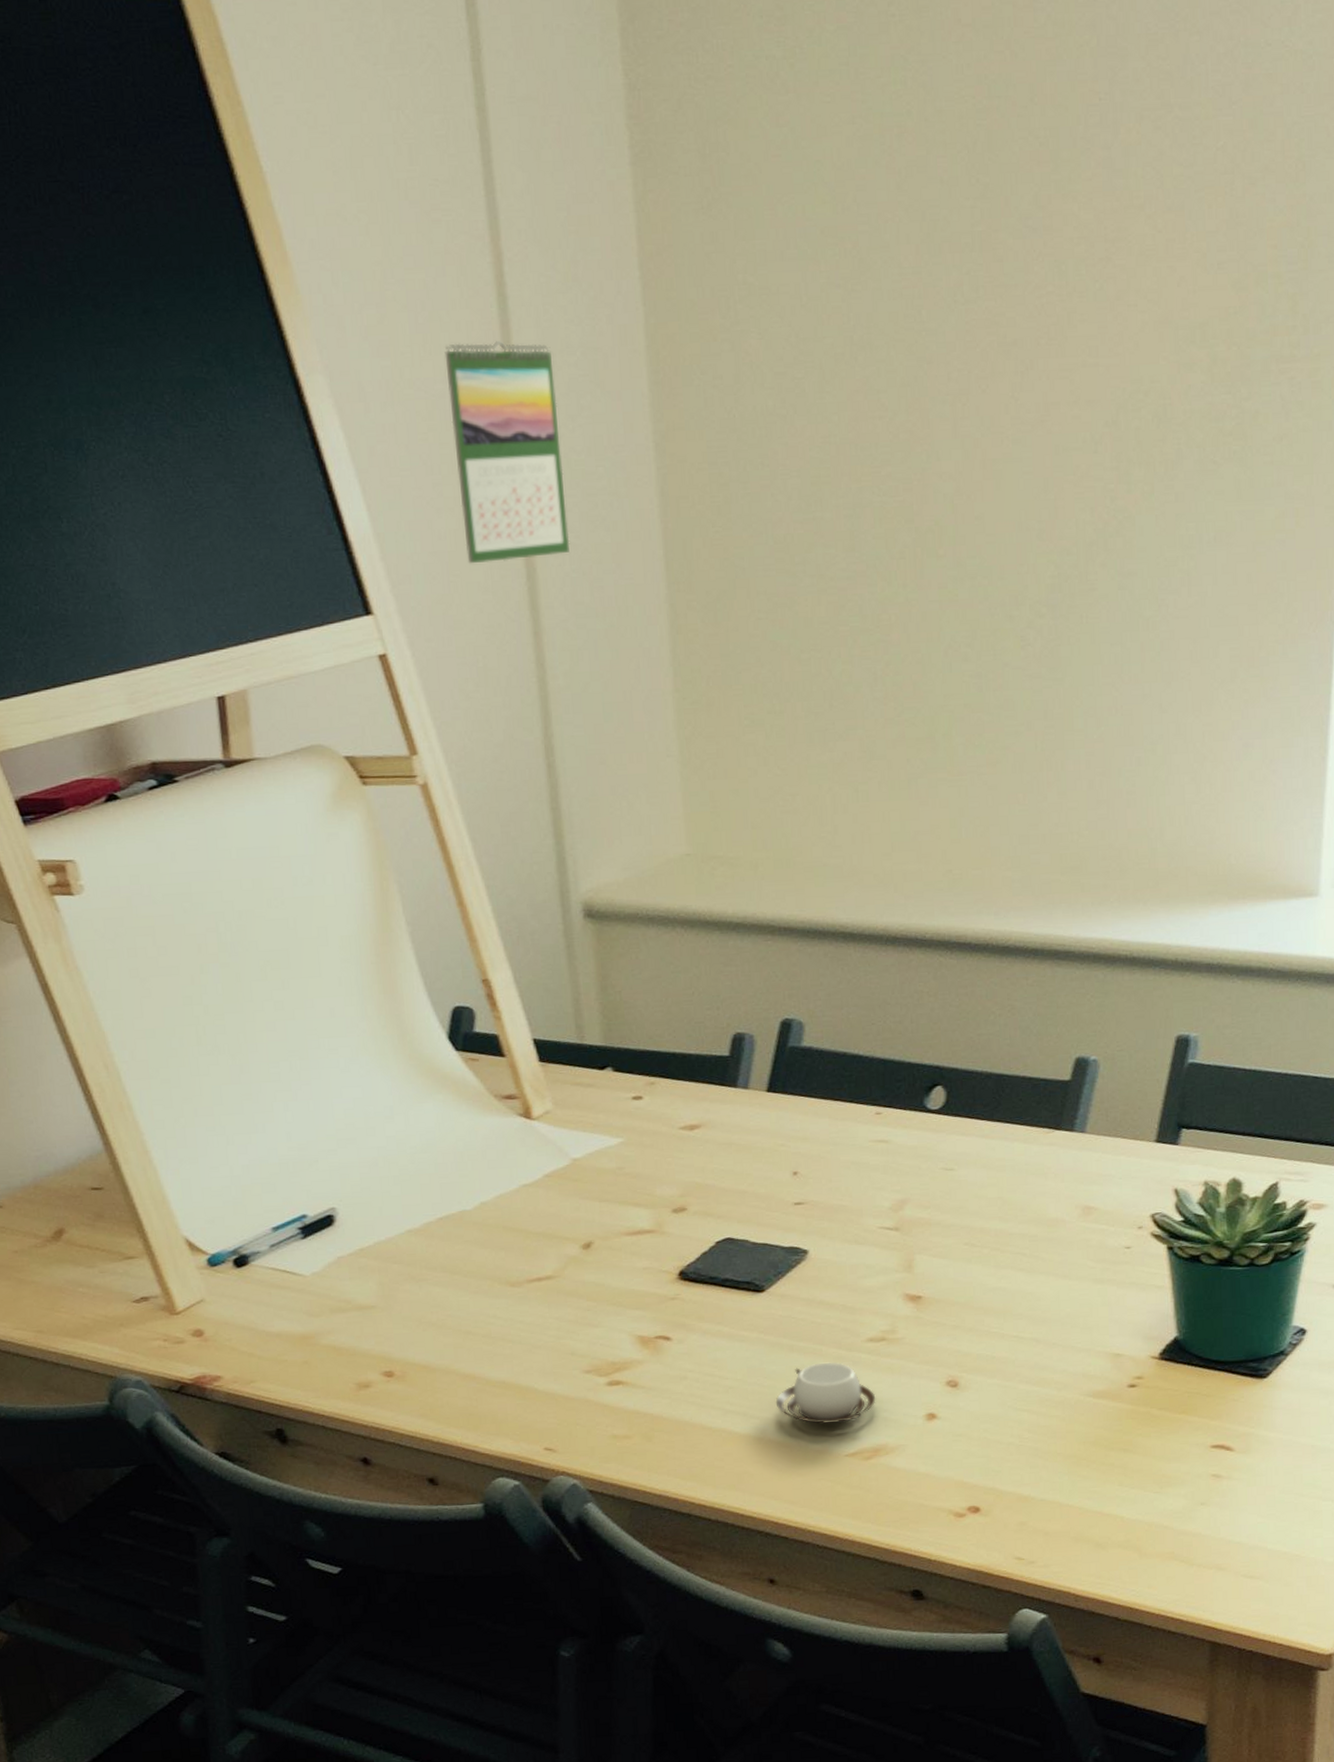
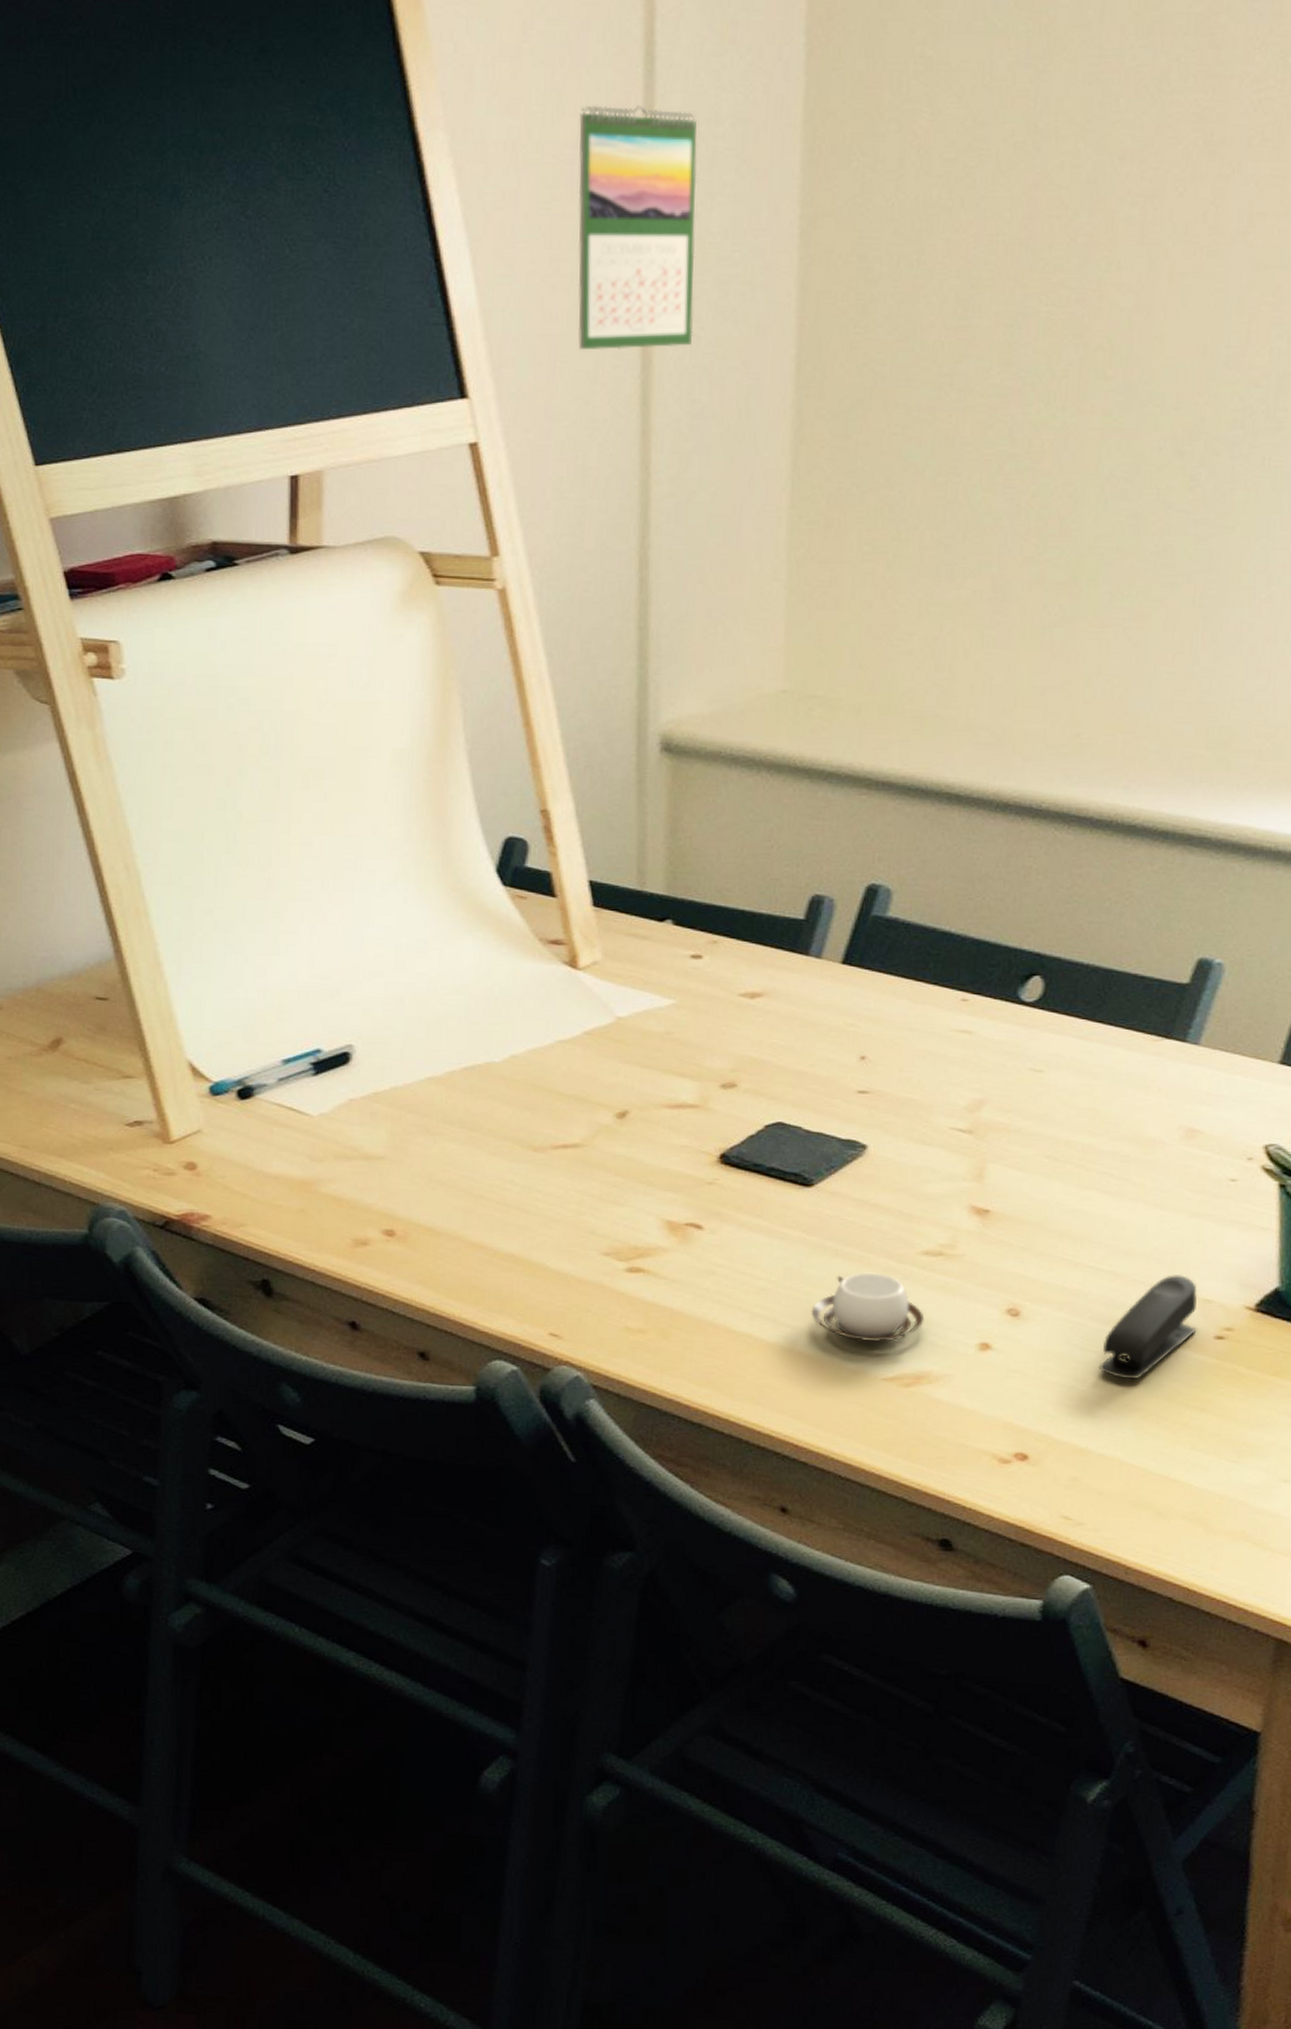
stapler: none [1032,1335,1112,1432] -> present [1099,1275,1197,1380]

